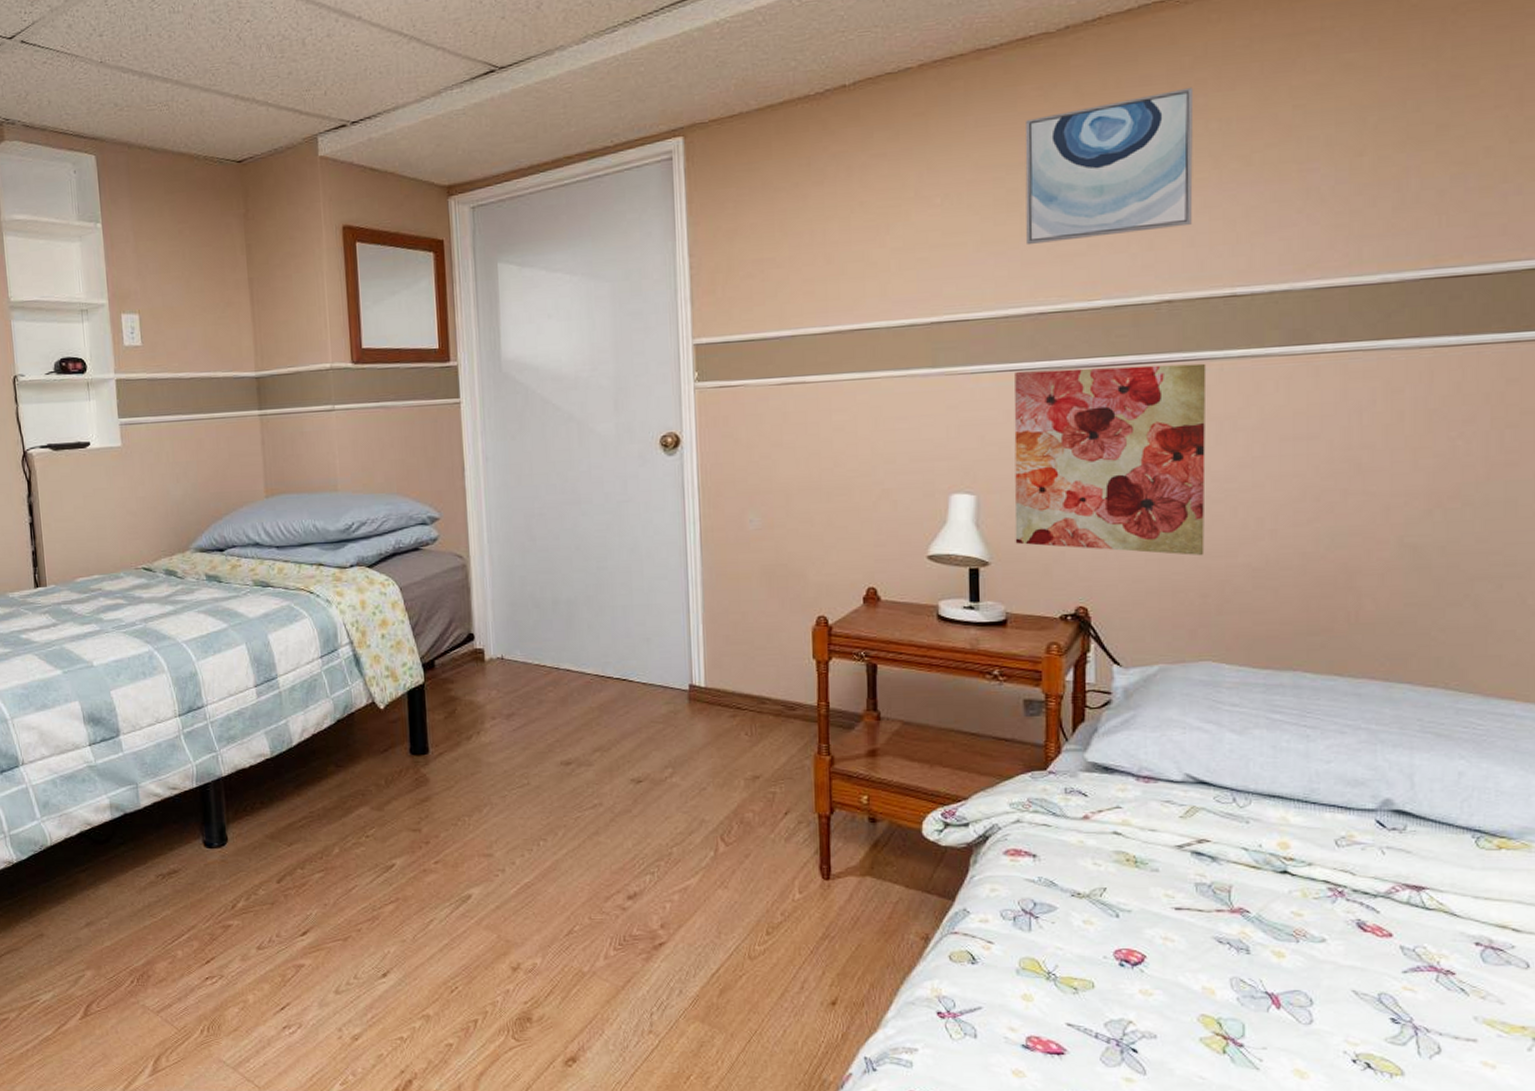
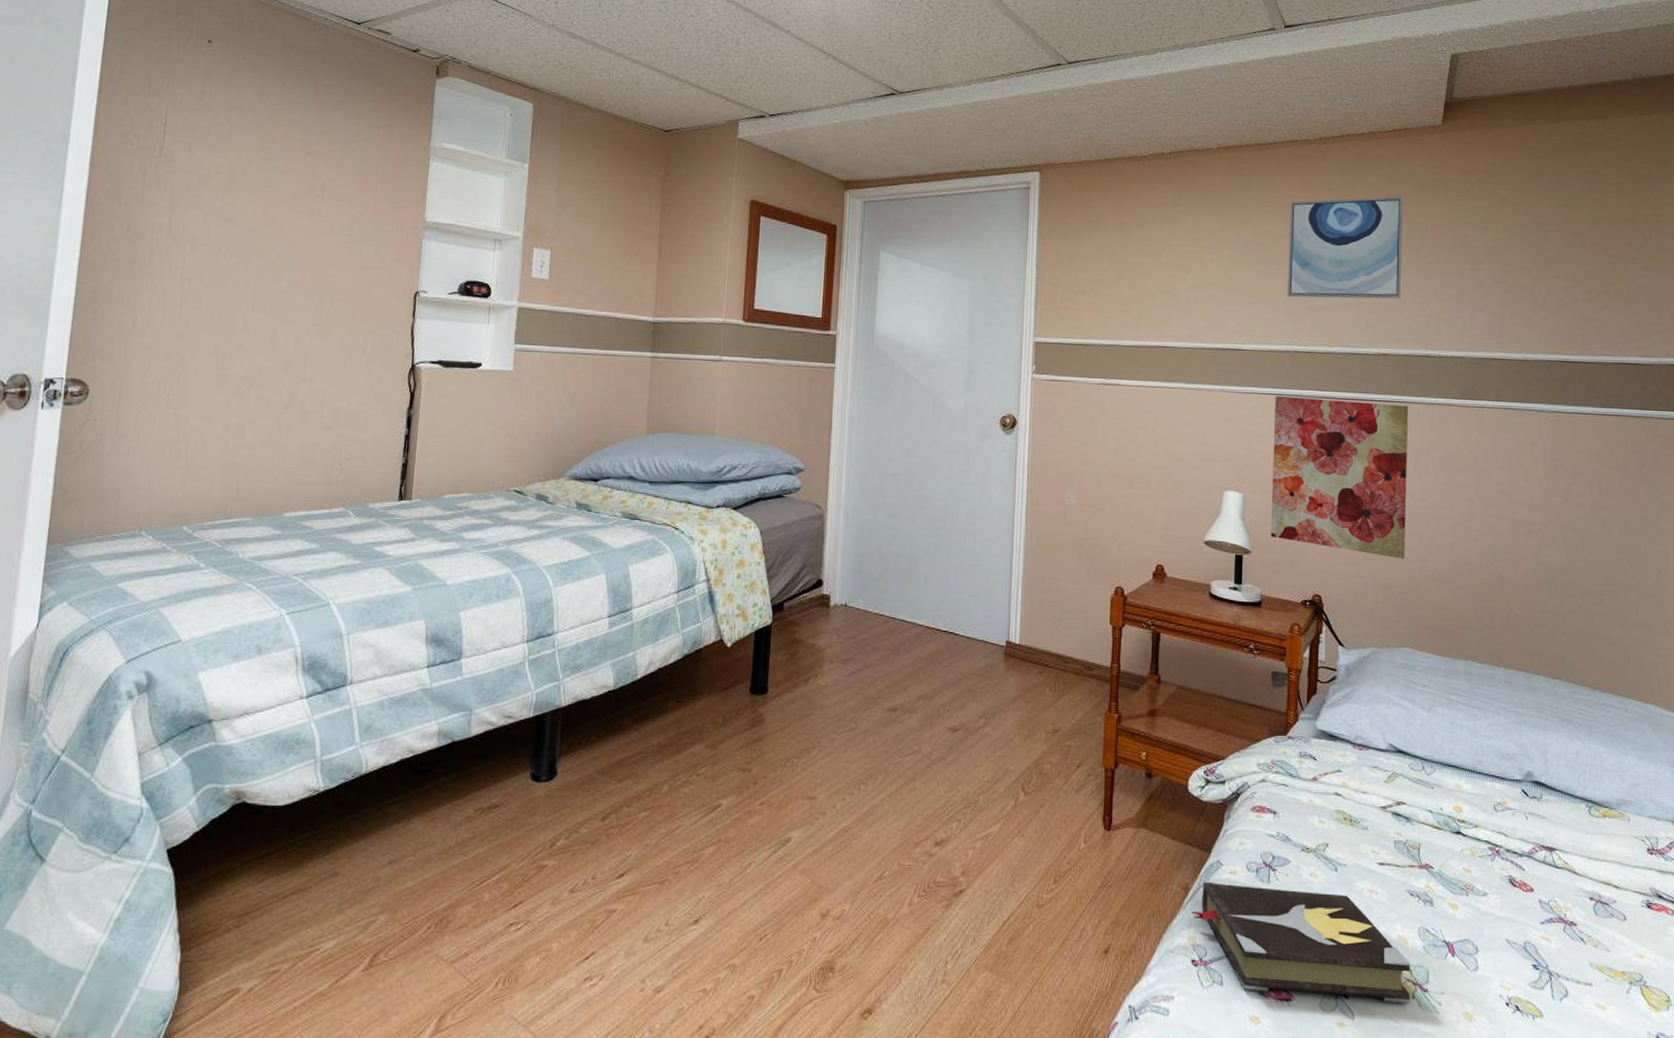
hardback book: none [933,932,1220,1059] -> present [1190,883,1410,1004]

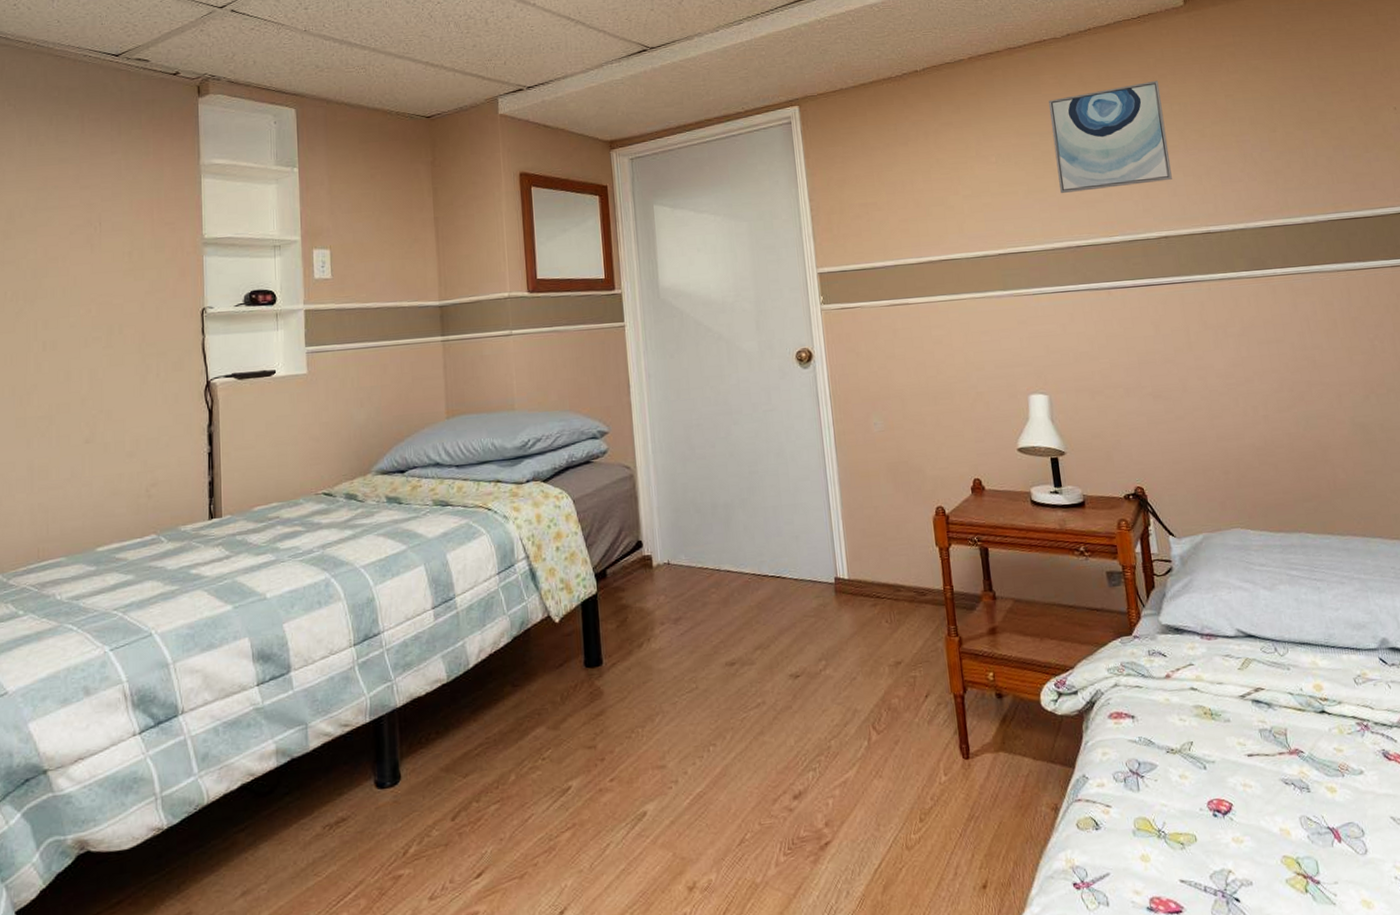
hardback book: present [1190,883,1410,1004] -> none [1064,792,1304,908]
wall art: present [1270,395,1409,560] -> none [1065,284,1221,440]

